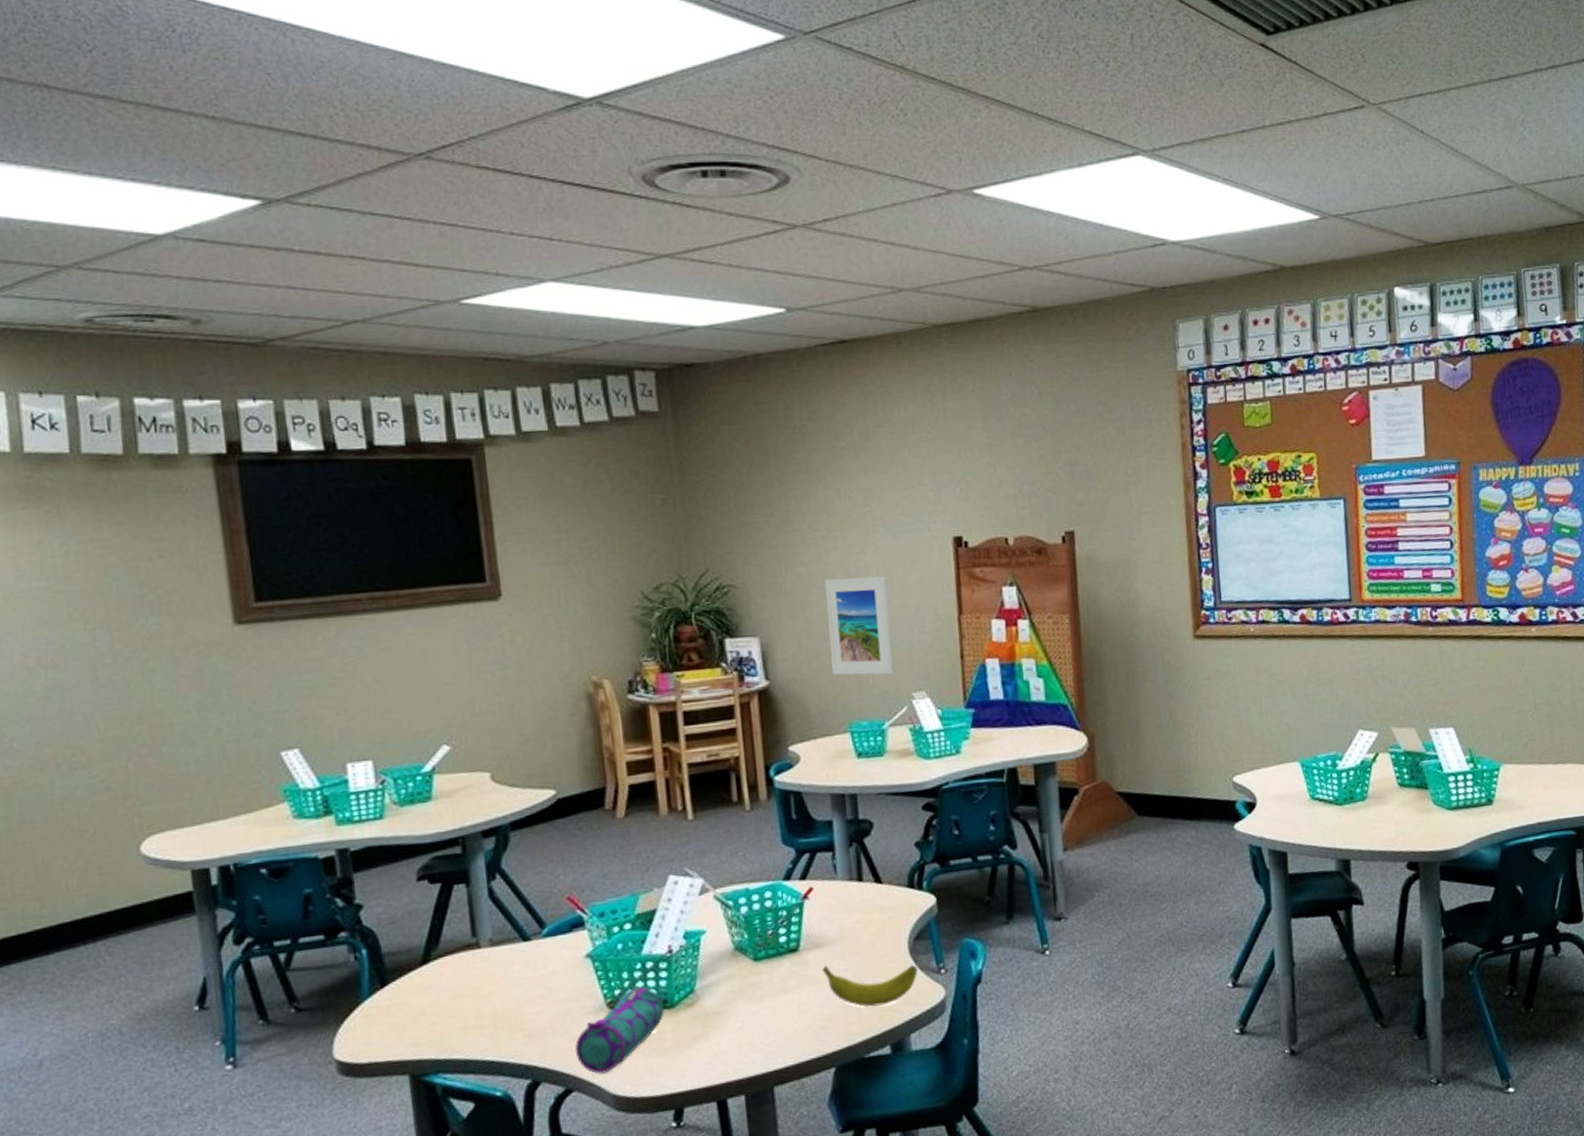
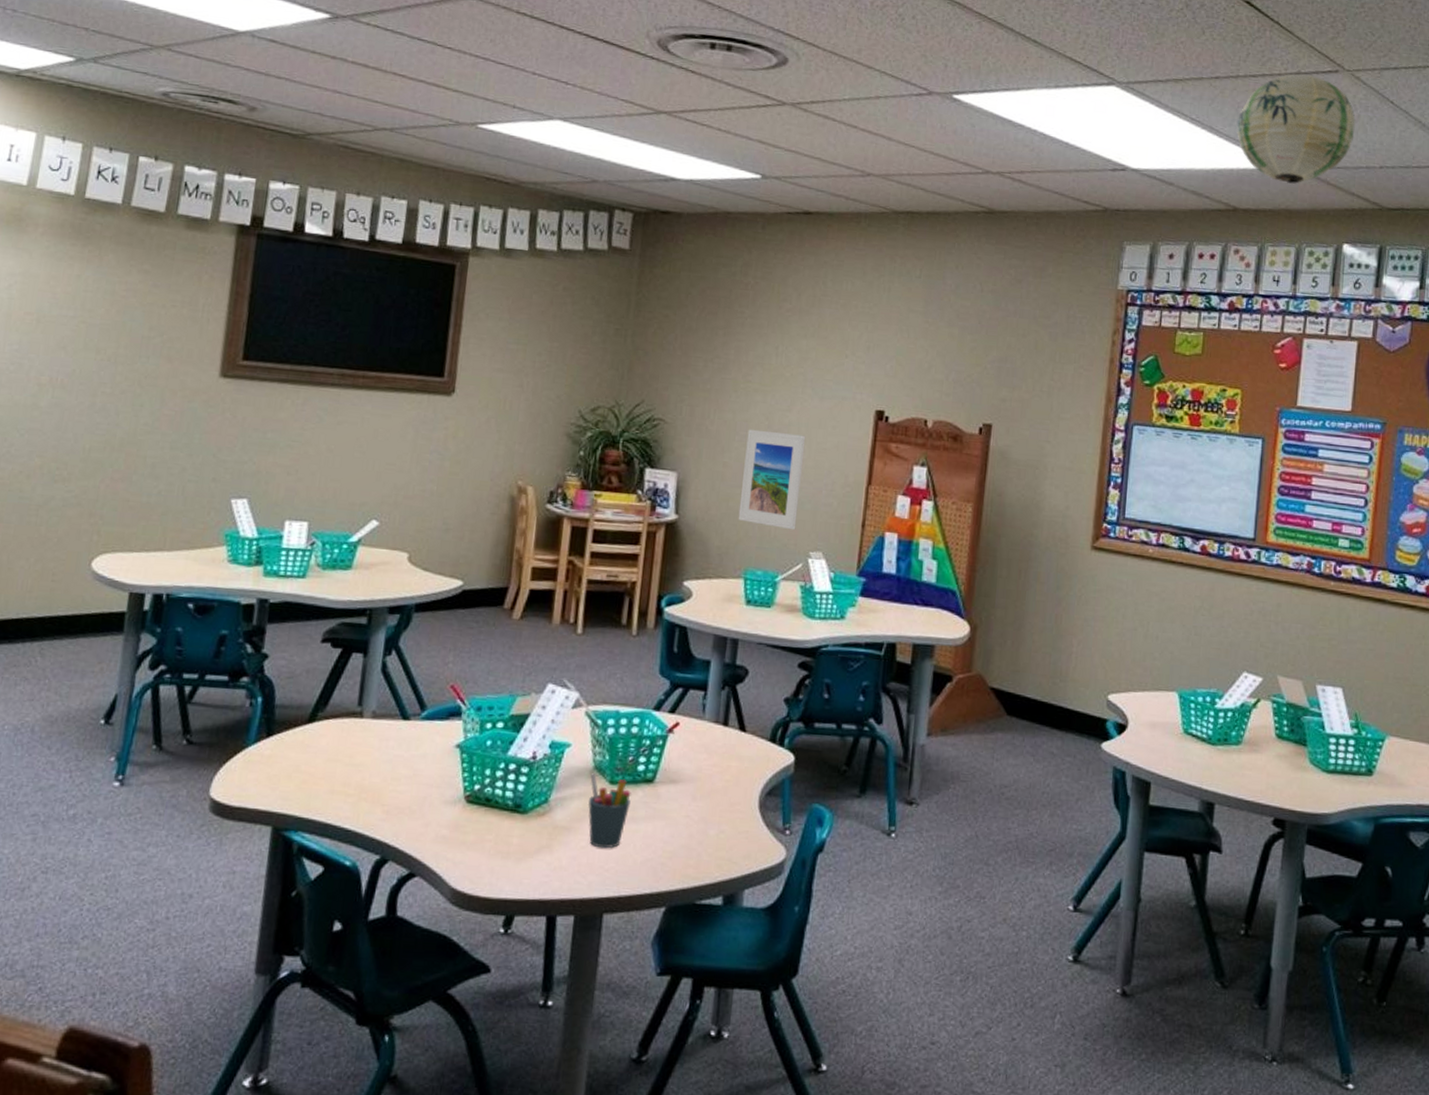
pencil case: present [575,986,664,1074] -> none [426,785,518,865]
pen holder: none [732,954,779,1025] -> present [587,773,631,849]
banana: present [822,964,918,1008] -> none [672,802,764,855]
paper lantern: none [1271,114,1390,233] -> present [1237,74,1356,184]

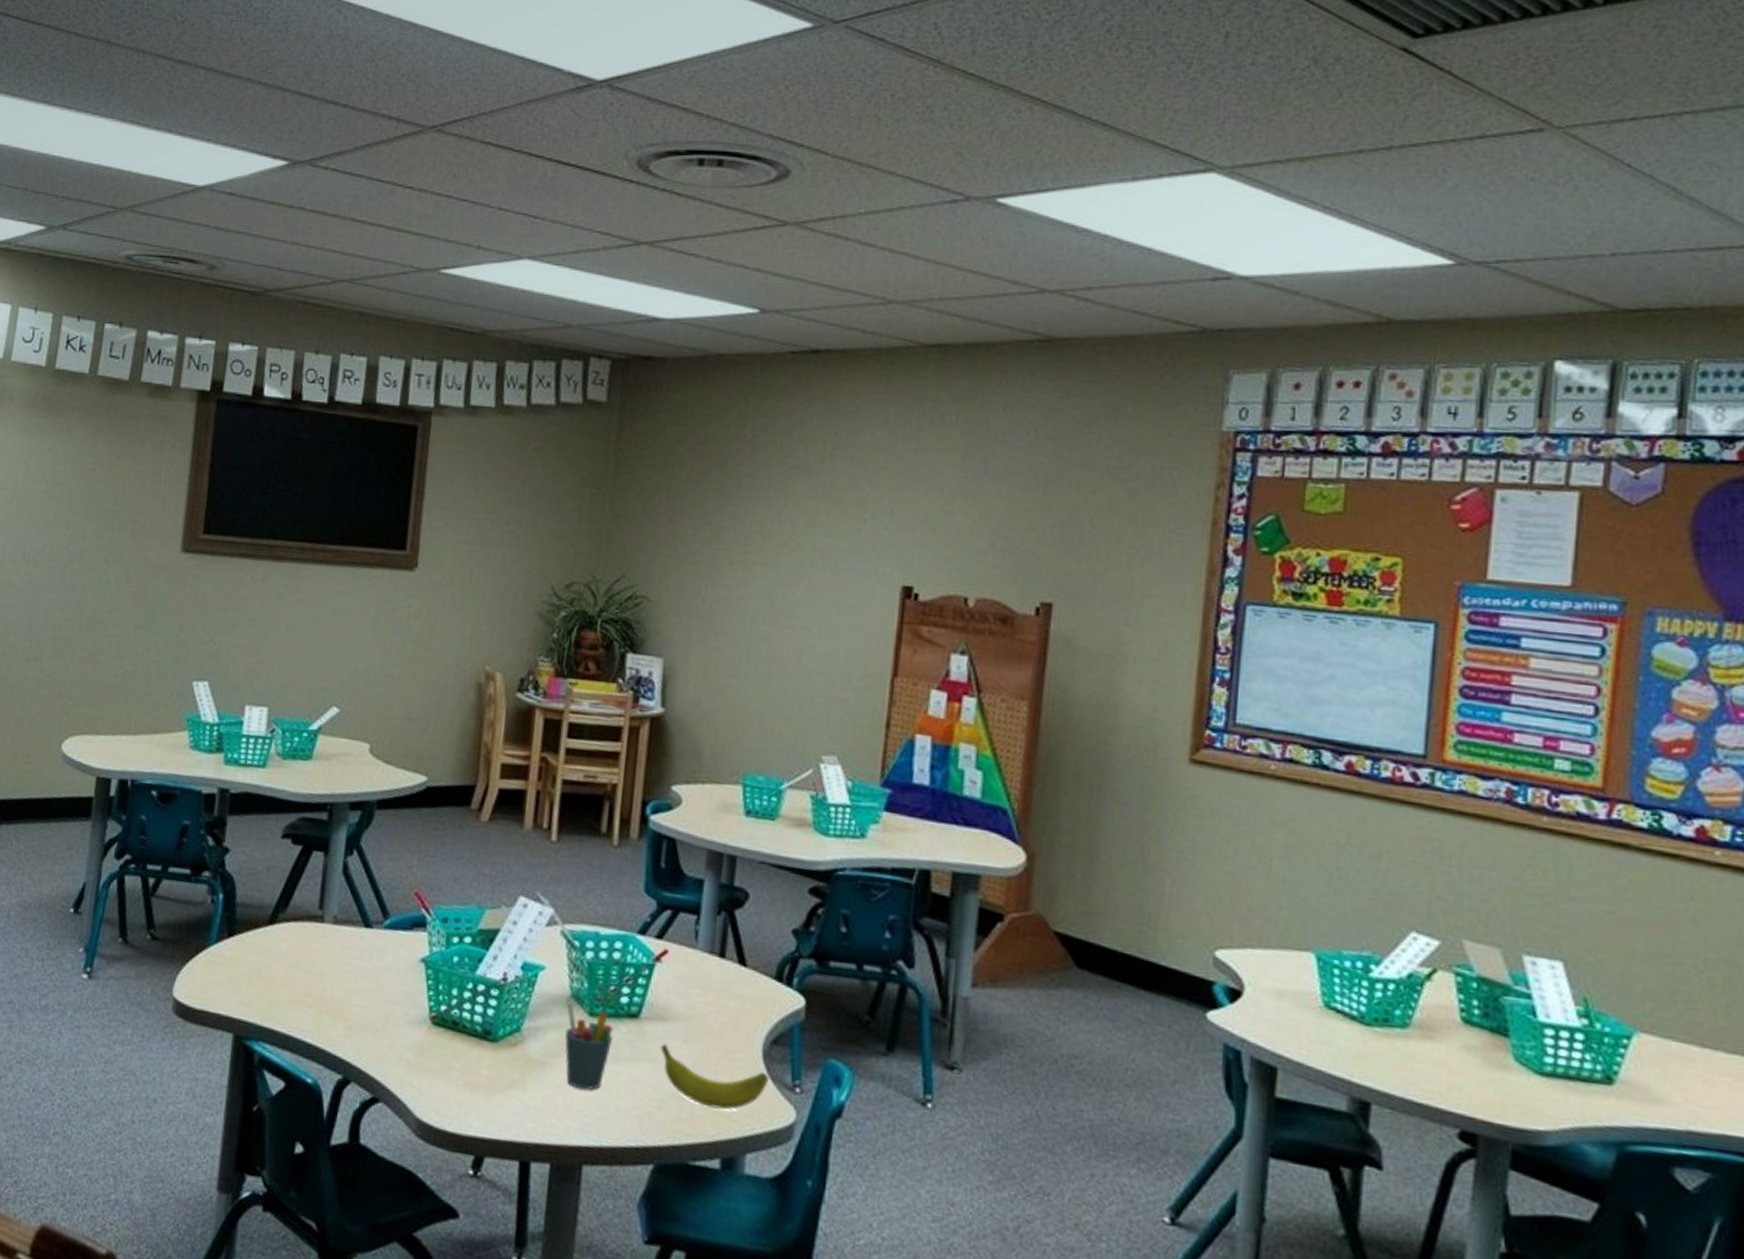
banana: none [672,802,764,855] -> present [660,1043,769,1110]
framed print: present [738,429,806,530] -> none [735,608,816,729]
paper lantern: present [1237,74,1356,184] -> none [1391,137,1571,284]

